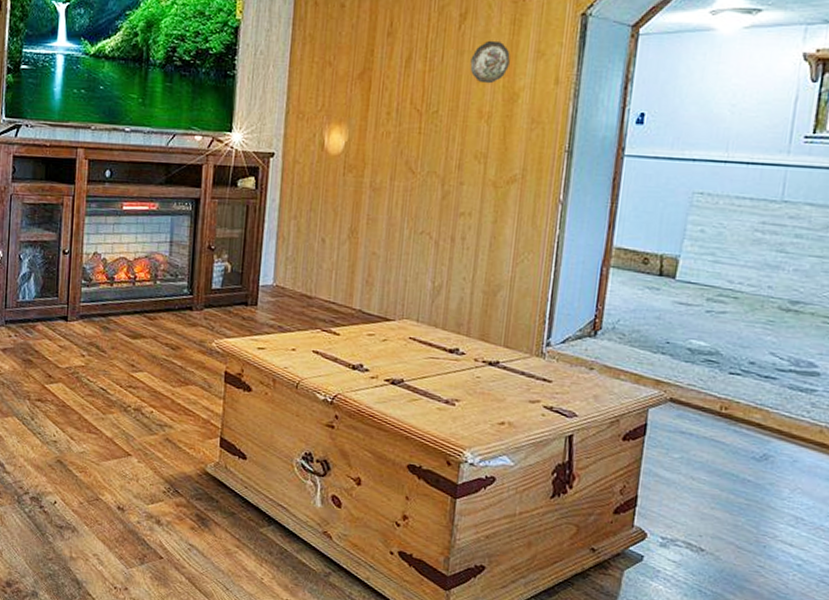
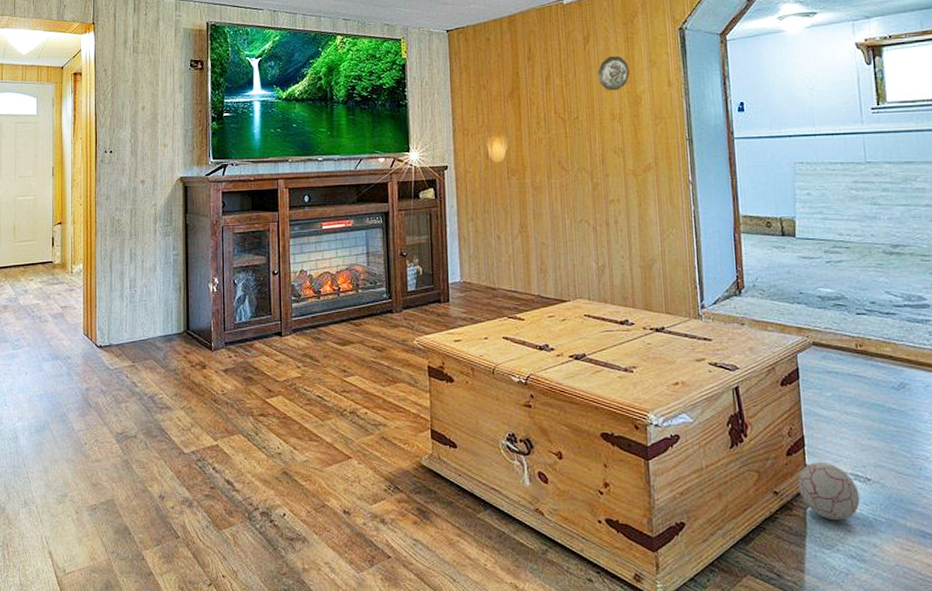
decorative ball: none [619,524,688,587] -> present [797,463,860,521]

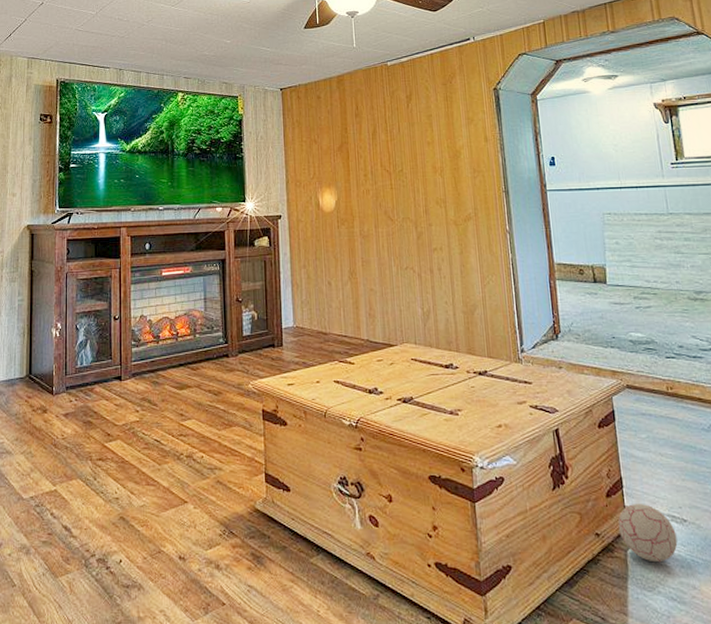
decorative plate: present [598,56,629,91] -> none [420,113,449,146]

